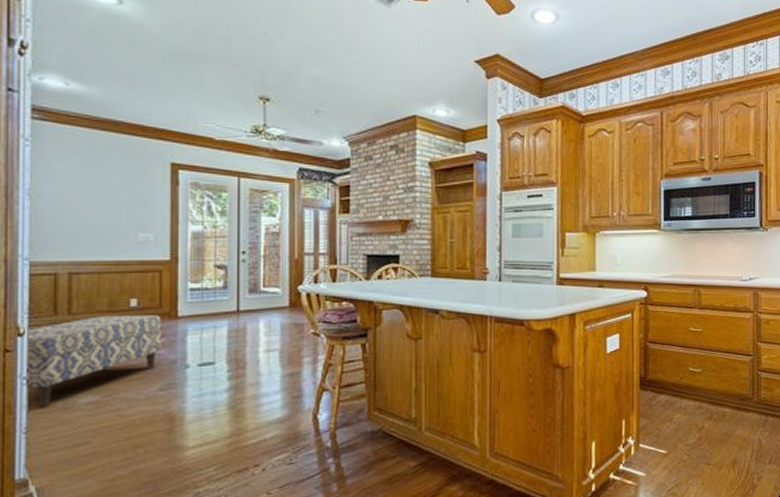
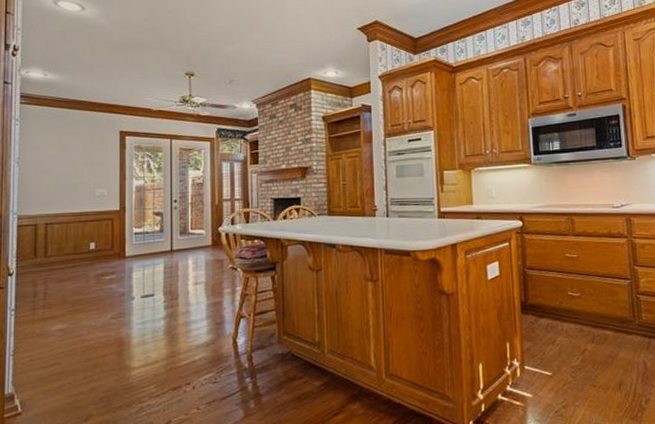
bench: present [26,315,161,409] -> none [14,256,113,335]

